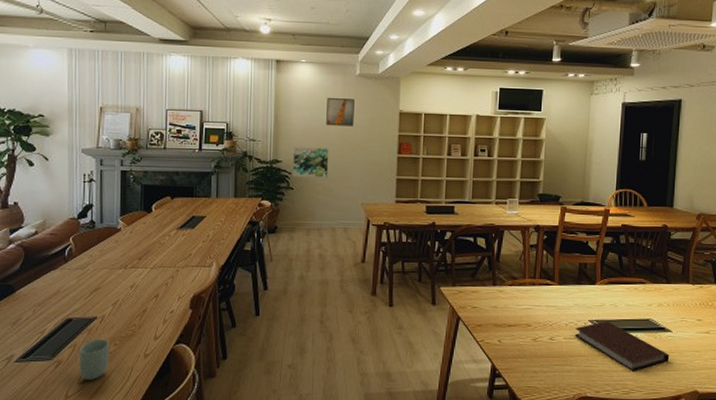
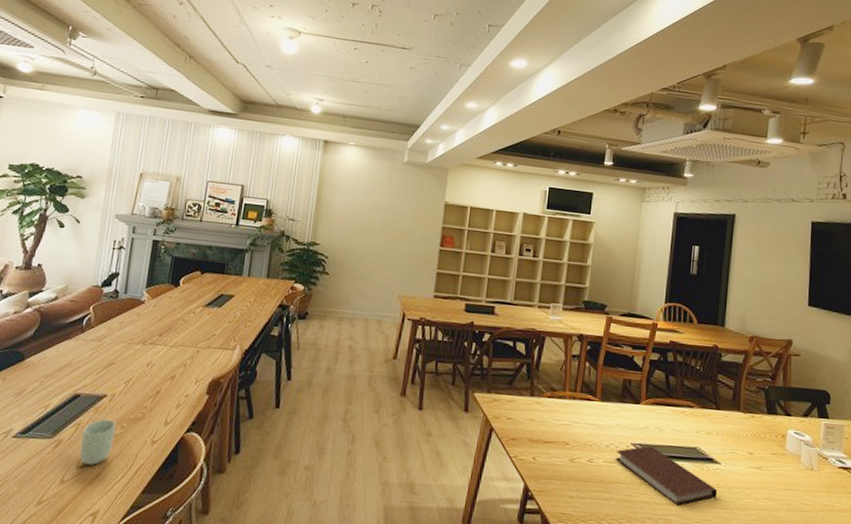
wall art: present [293,147,329,178] -> none [329,230,370,265]
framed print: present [326,98,355,126] -> none [369,183,400,214]

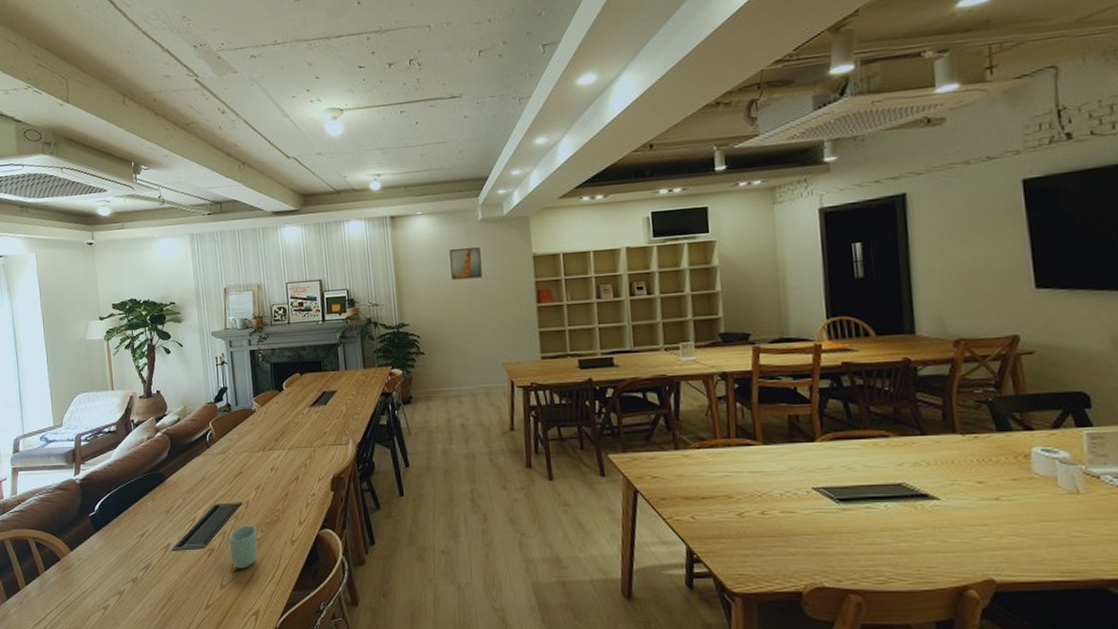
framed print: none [369,183,400,214] -> present [449,247,482,280]
notebook: present [615,446,717,507] -> none [794,489,941,555]

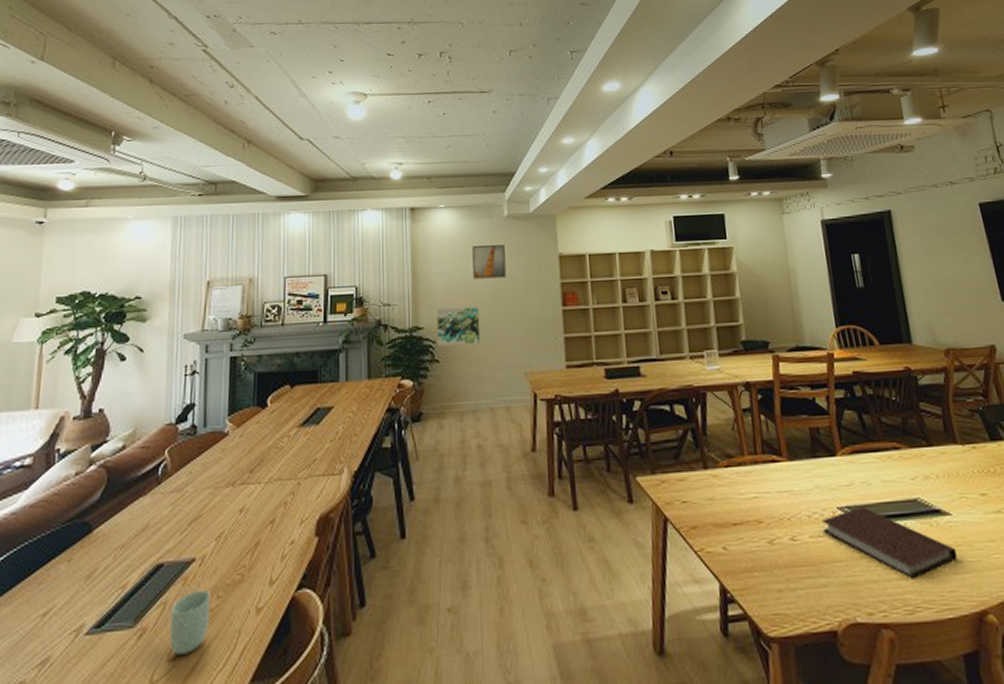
wall art: none [419,305,461,340] -> present [437,306,481,346]
notebook: none [794,489,941,555] -> present [822,507,957,580]

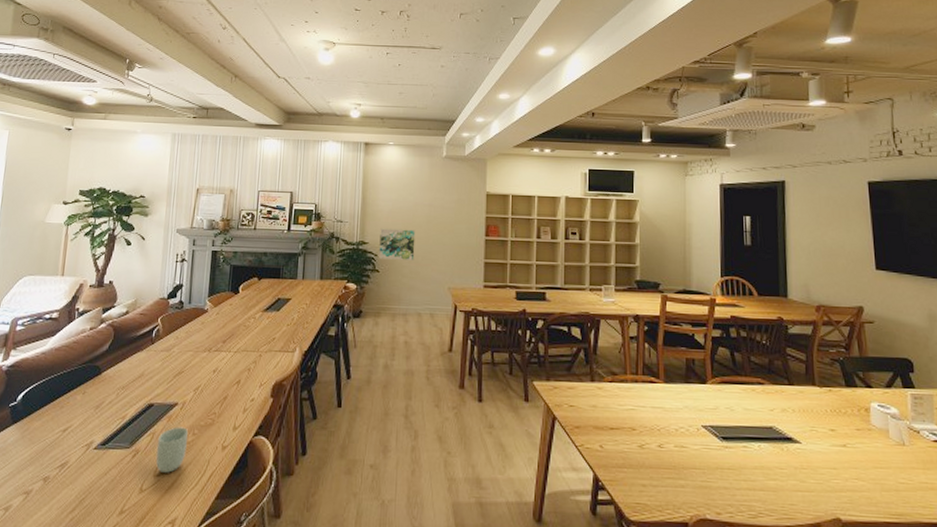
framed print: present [472,245,506,279] -> none [413,180,441,208]
notebook: present [822,507,957,580] -> none [686,427,801,492]

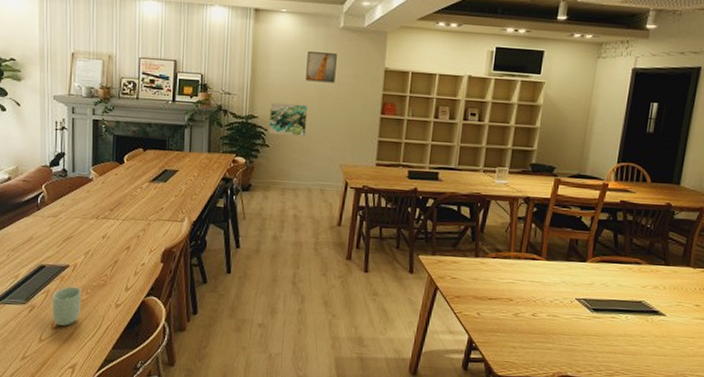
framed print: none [413,180,441,208] -> present [306,51,337,83]

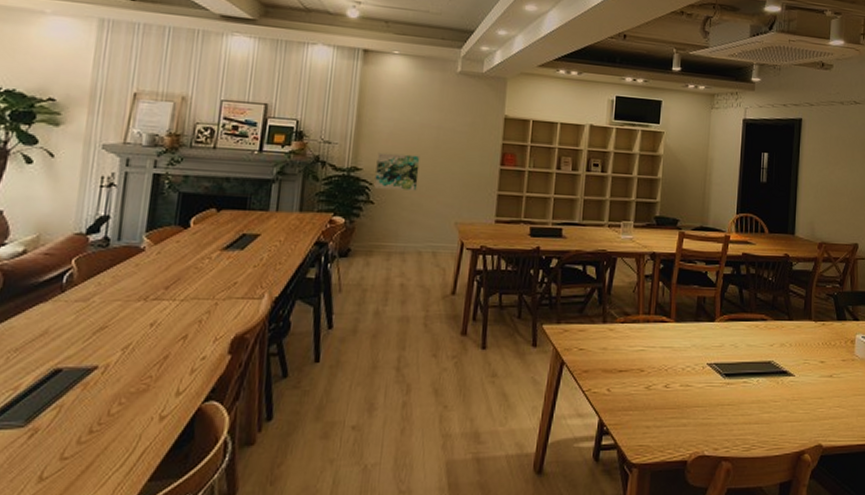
cup: present [52,286,81,326] -> none [63,396,112,454]
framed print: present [306,51,337,83] -> none [418,97,454,131]

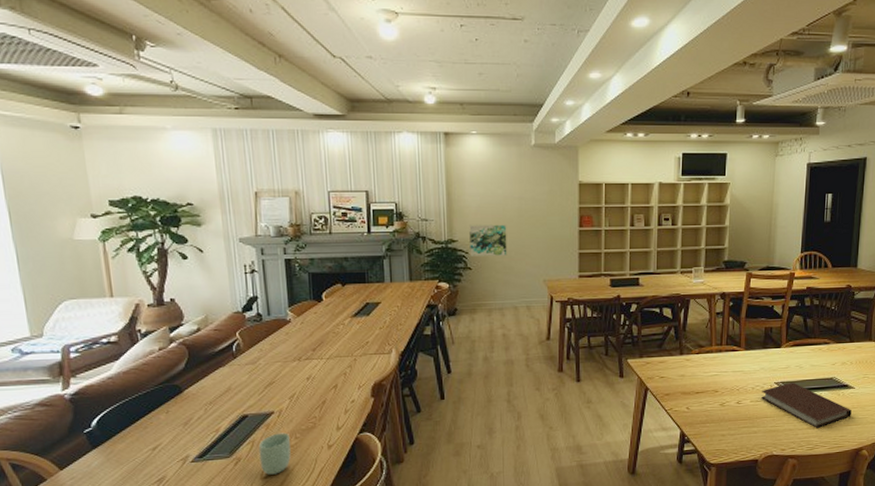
cup: none [63,396,112,454] -> present [258,432,291,475]
notebook: none [691,365,792,425] -> present [760,382,852,429]

